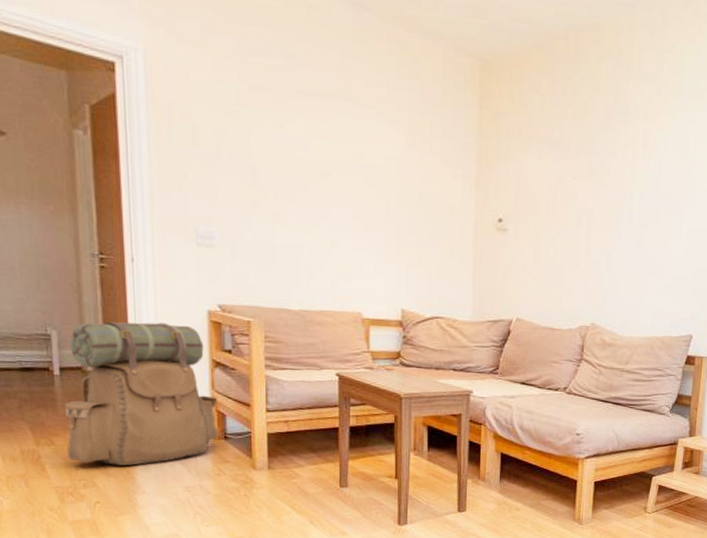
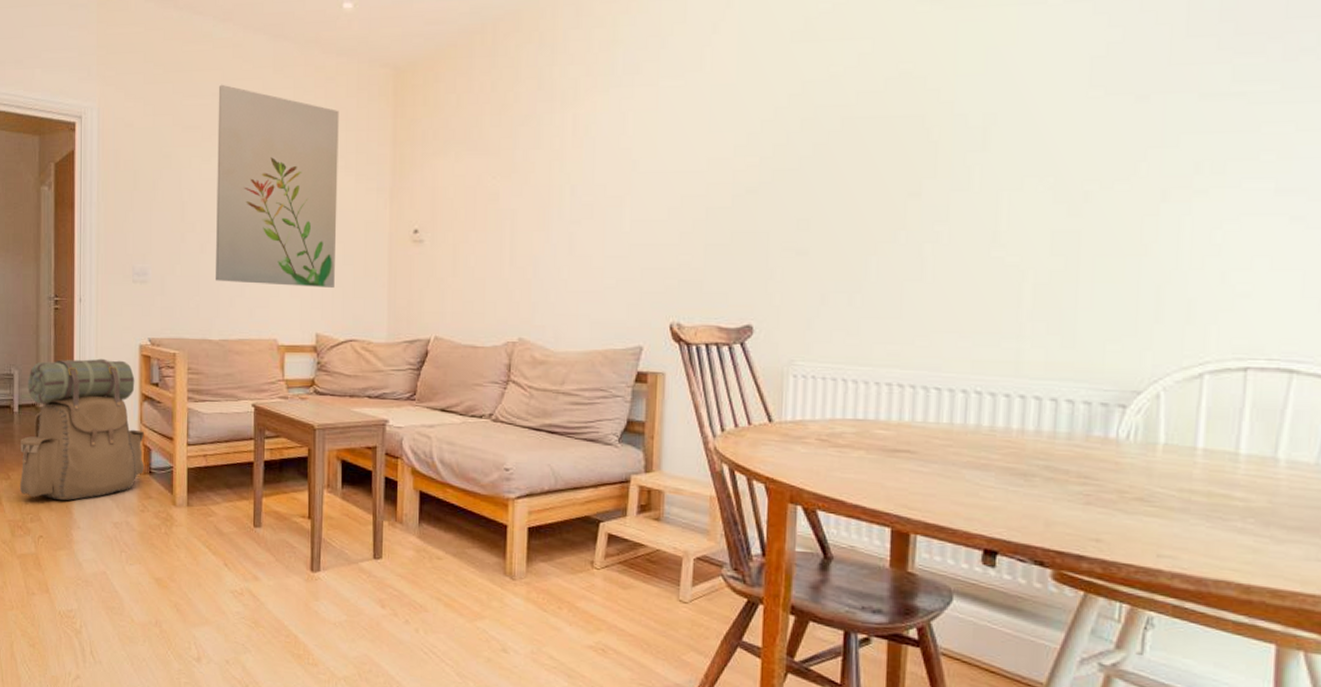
wall art: none [291,46,424,267] -> present [216,84,339,288]

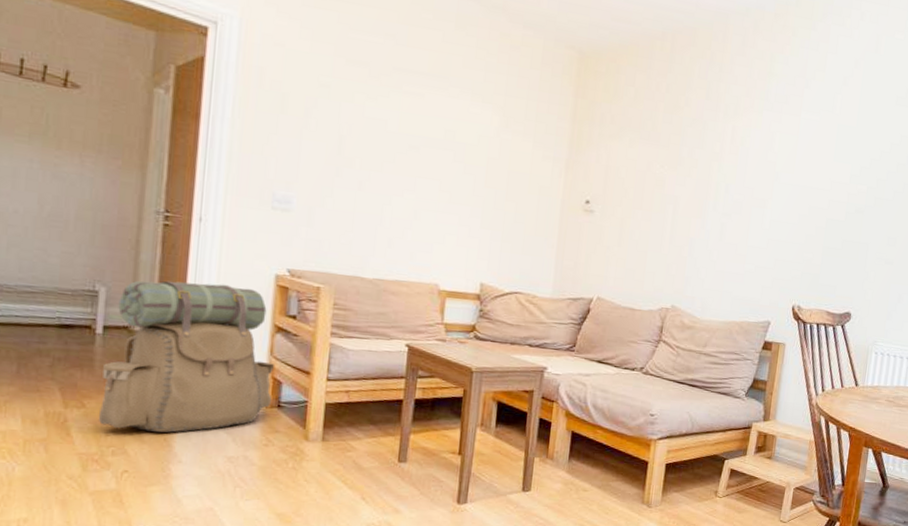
wall art: present [216,84,339,288] -> none [374,26,521,242]

